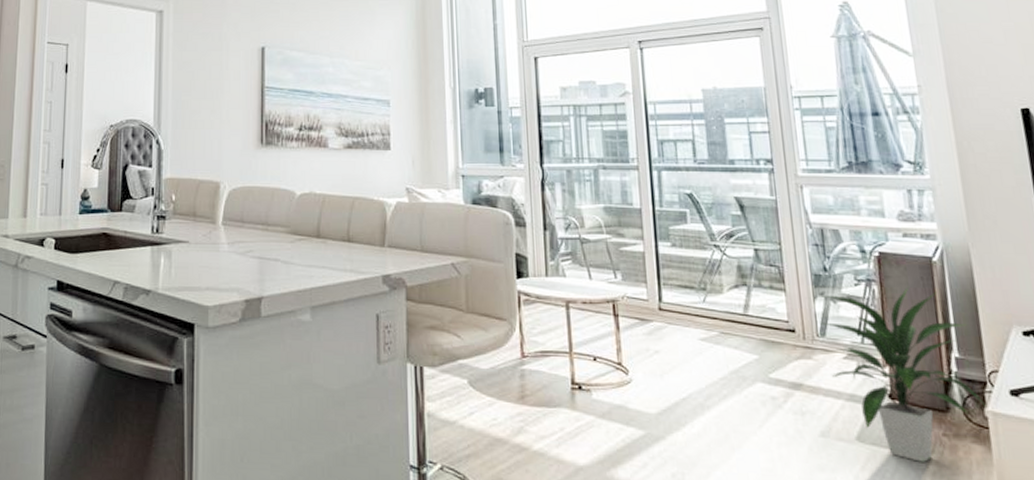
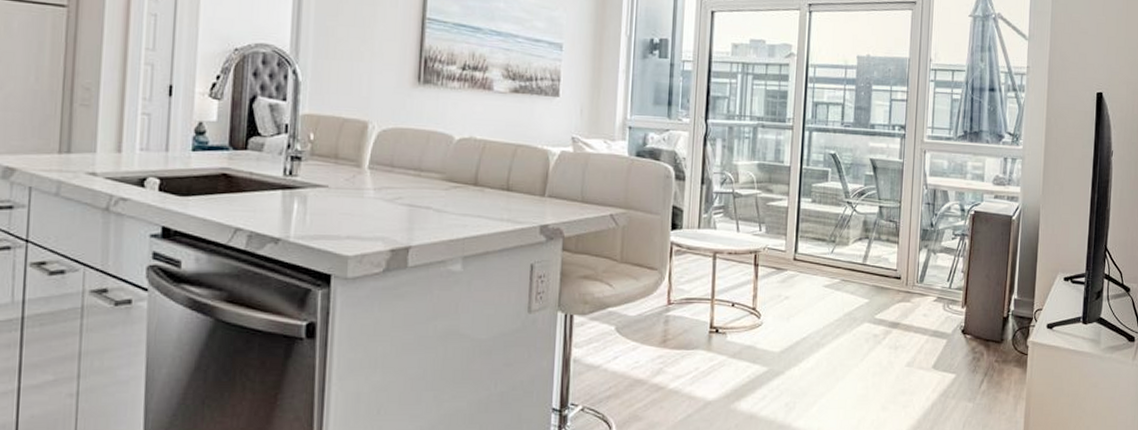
indoor plant: present [820,288,988,462] -> none [921,241,1030,383]

